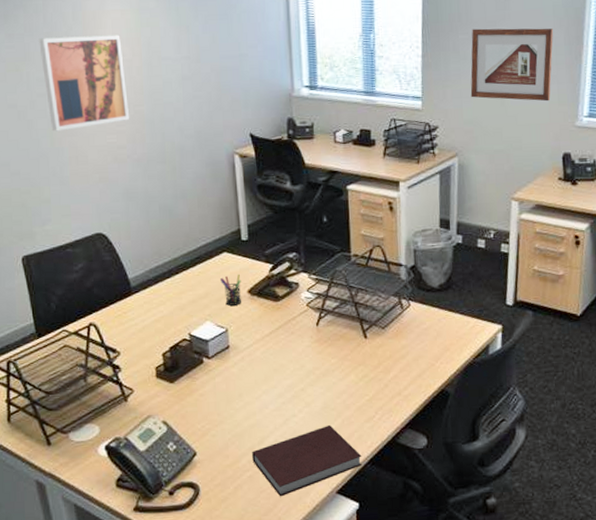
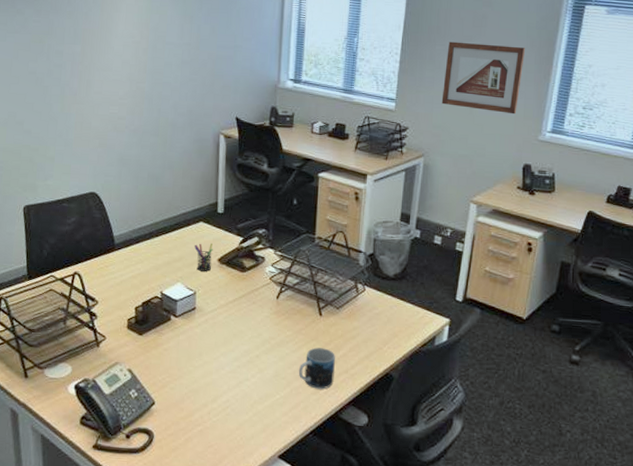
wall art: present [39,35,130,132] -> none [61,16,133,99]
notebook: present [252,424,362,497] -> none [204,392,305,454]
mug: none [348,372,387,416] -> present [298,347,335,389]

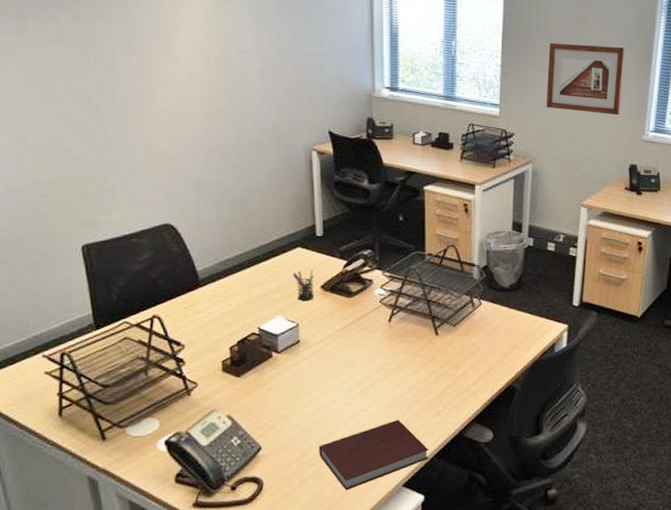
notebook: none [204,392,305,454] -> present [319,419,429,491]
mug: present [298,347,335,389] -> none [417,368,456,411]

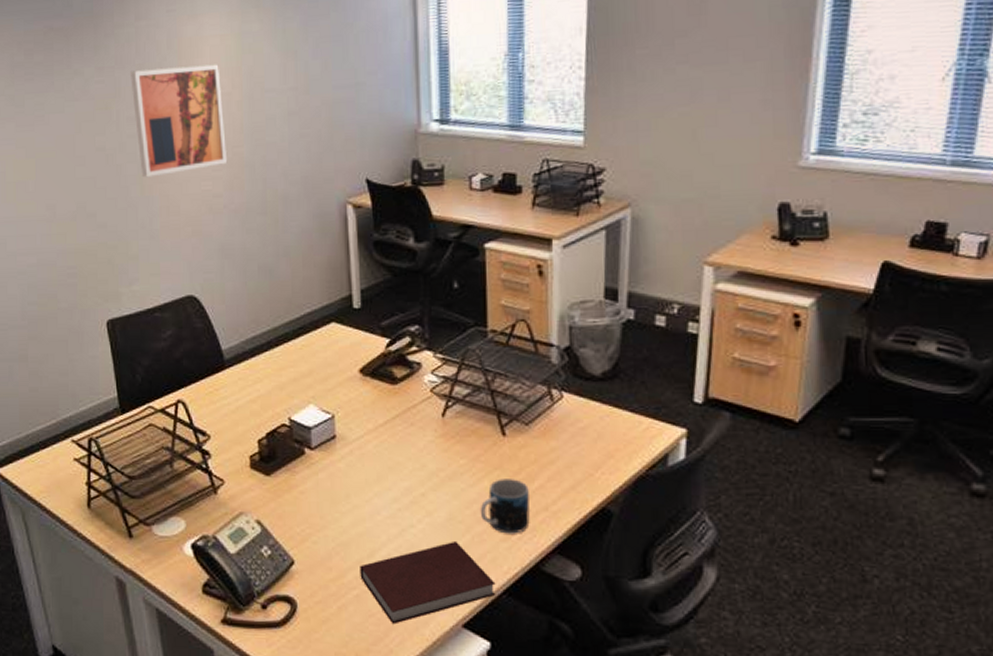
wall art: none [110,22,205,118] -> present [130,64,228,178]
pen holder: present [293,269,314,301] -> none [327,349,352,387]
mug: none [417,368,456,411] -> present [480,479,530,534]
picture frame: present [546,43,625,115] -> none [650,36,769,134]

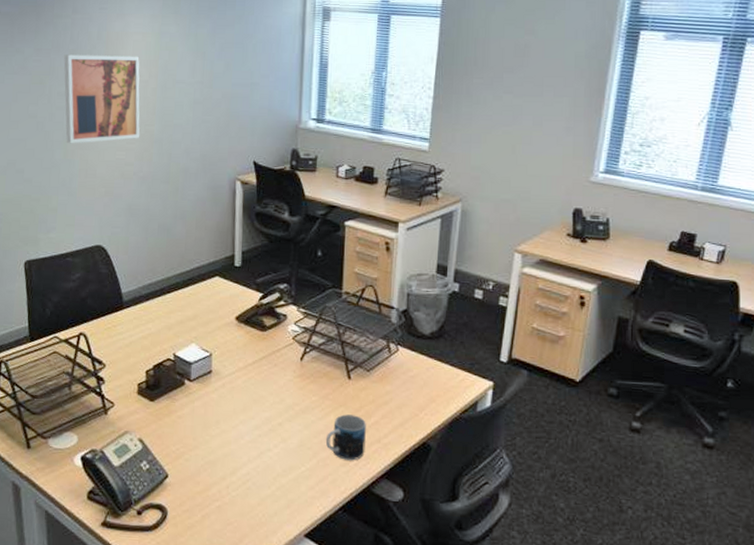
notebook: present [360,540,496,625] -> none [223,464,334,532]

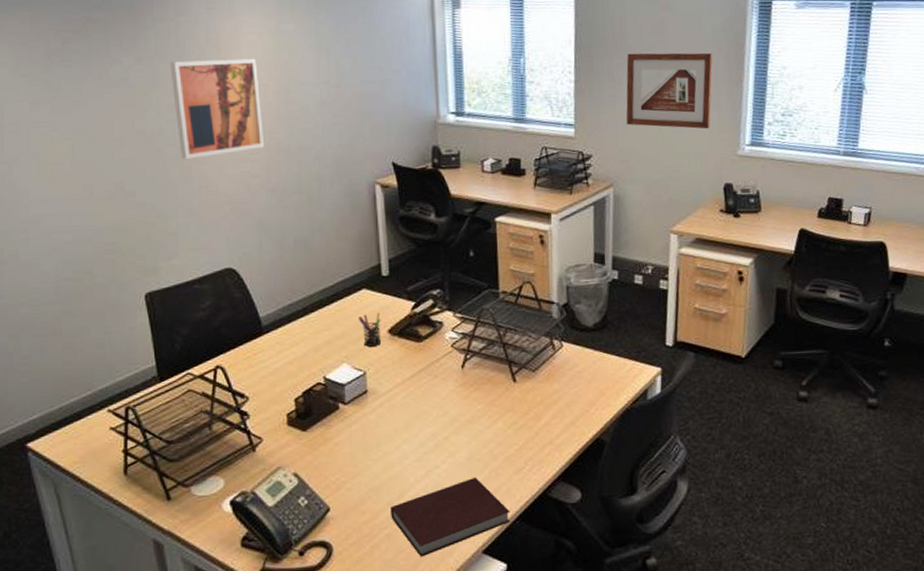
pen holder: none [210,299,230,331] -> present [359,312,381,347]
notebook: none [223,464,334,532] -> present [390,476,511,557]
mug: present [325,414,366,461] -> none [495,419,538,467]
picture frame: none [480,74,574,154] -> present [626,52,713,129]

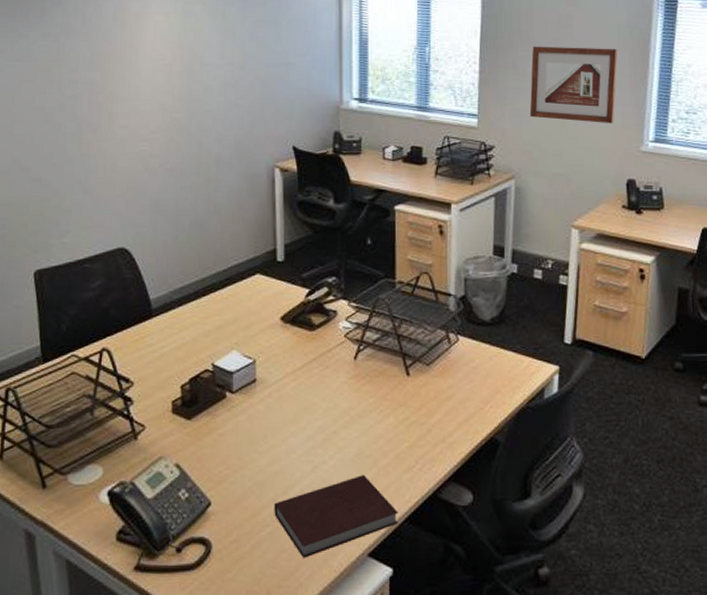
wall art: present [170,58,265,160] -> none [75,38,166,136]
pen holder: present [359,312,381,347] -> none [251,298,274,334]

